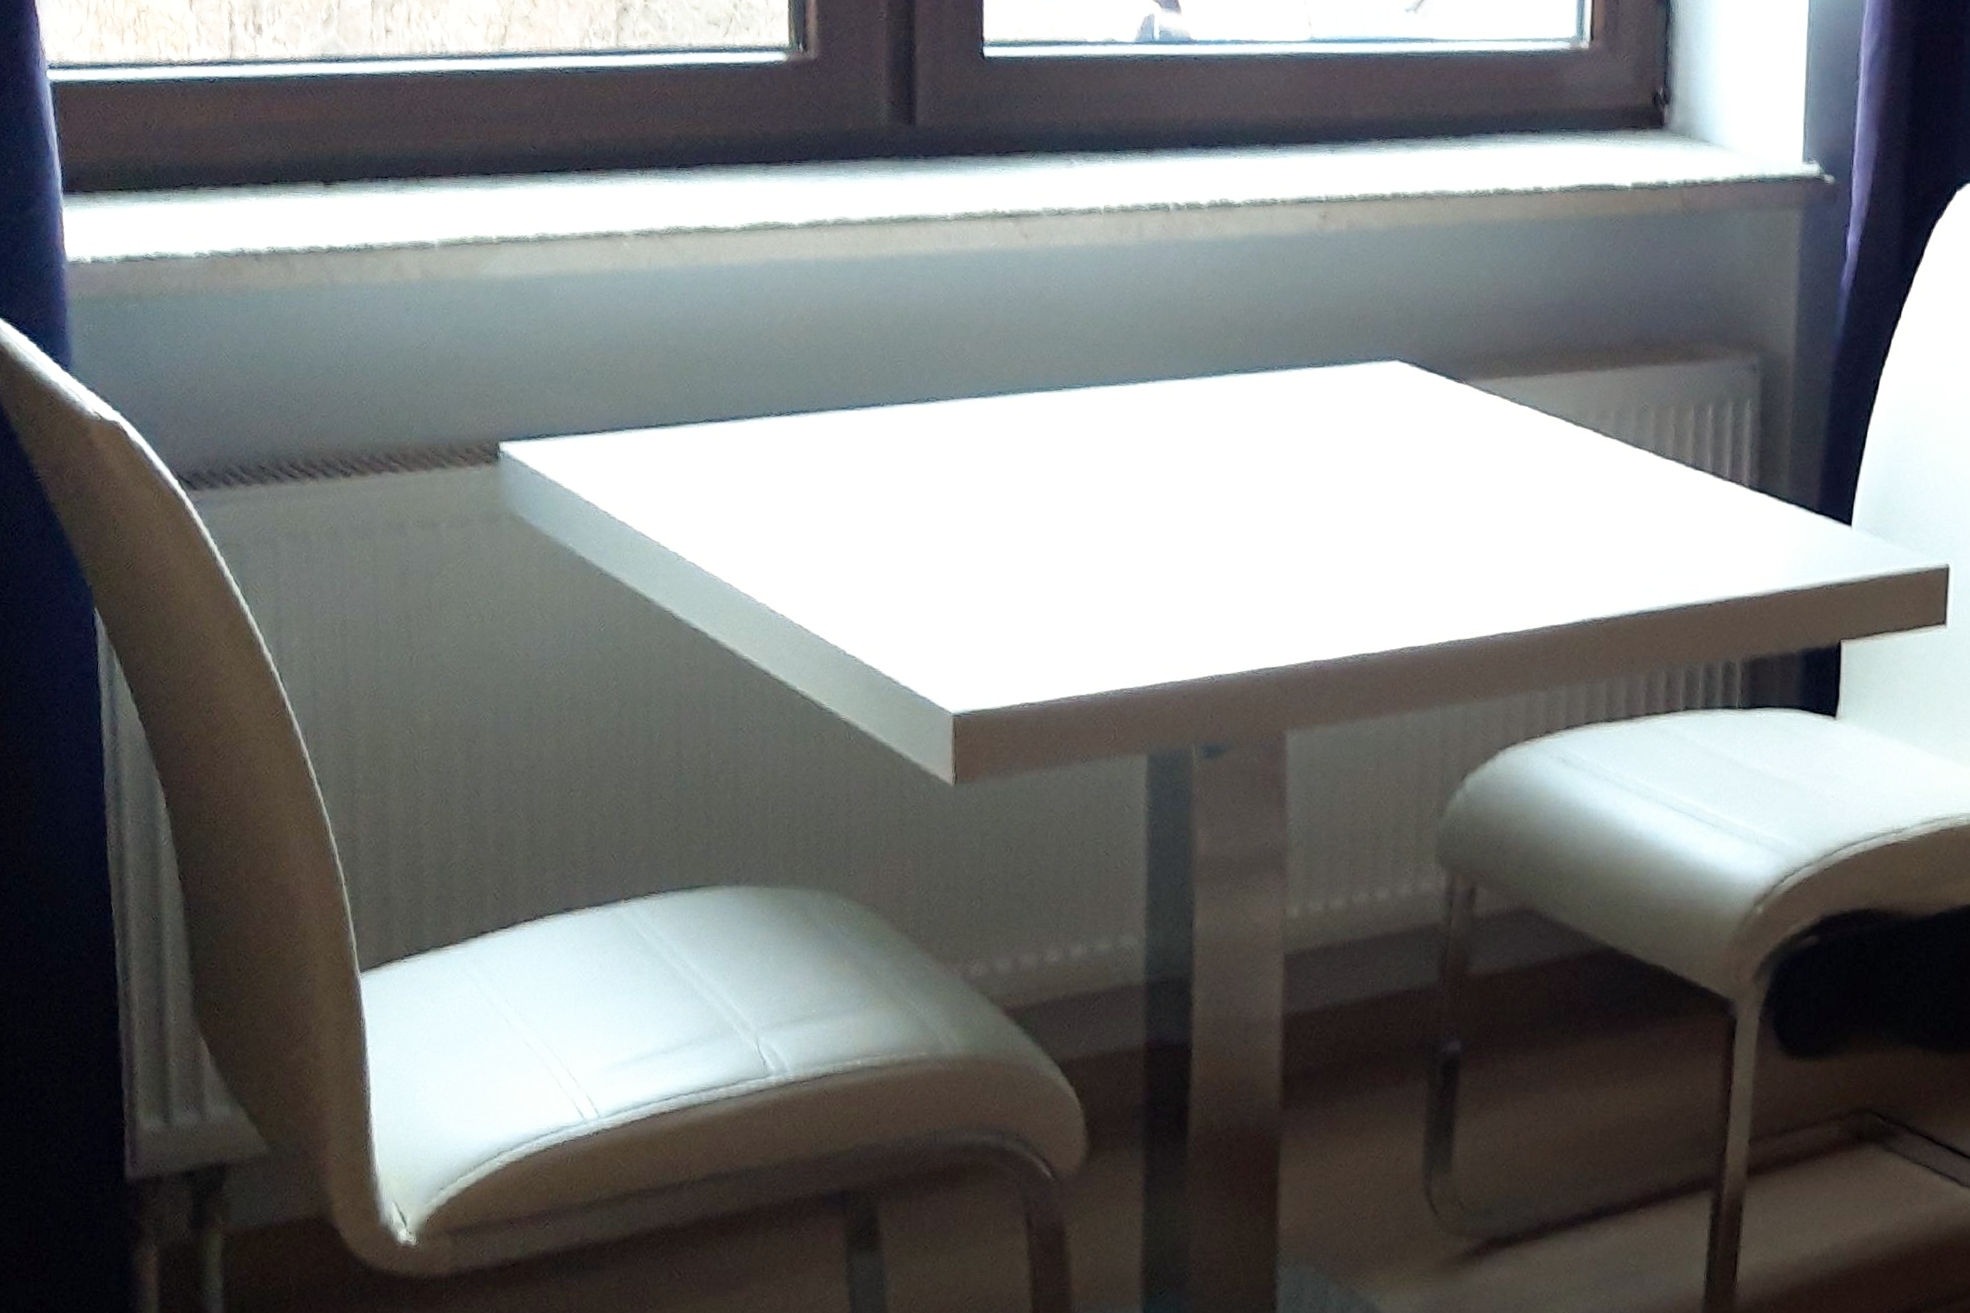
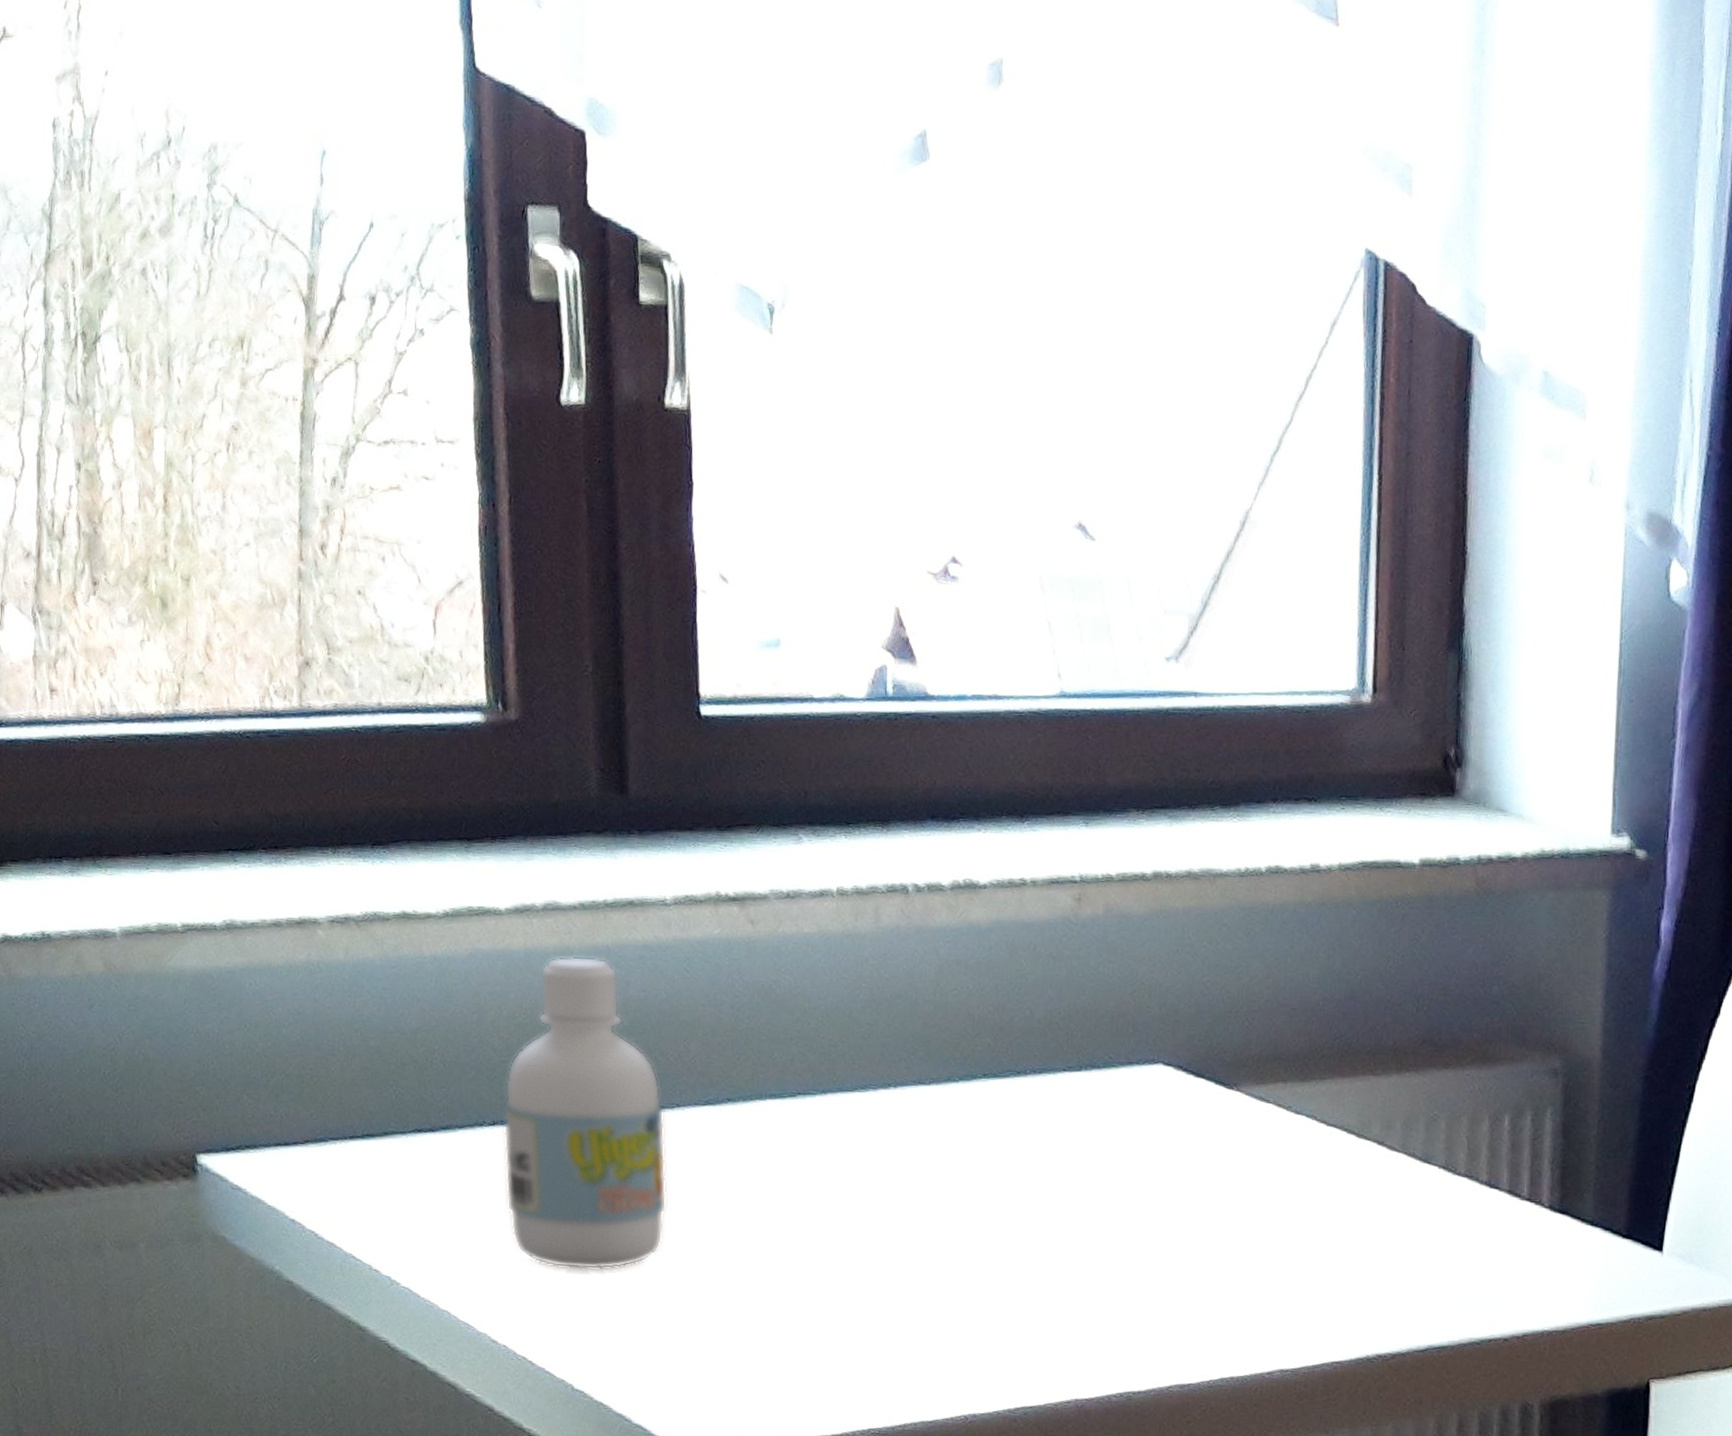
bottle: none [788,265,940,546] -> present [502,956,667,1270]

